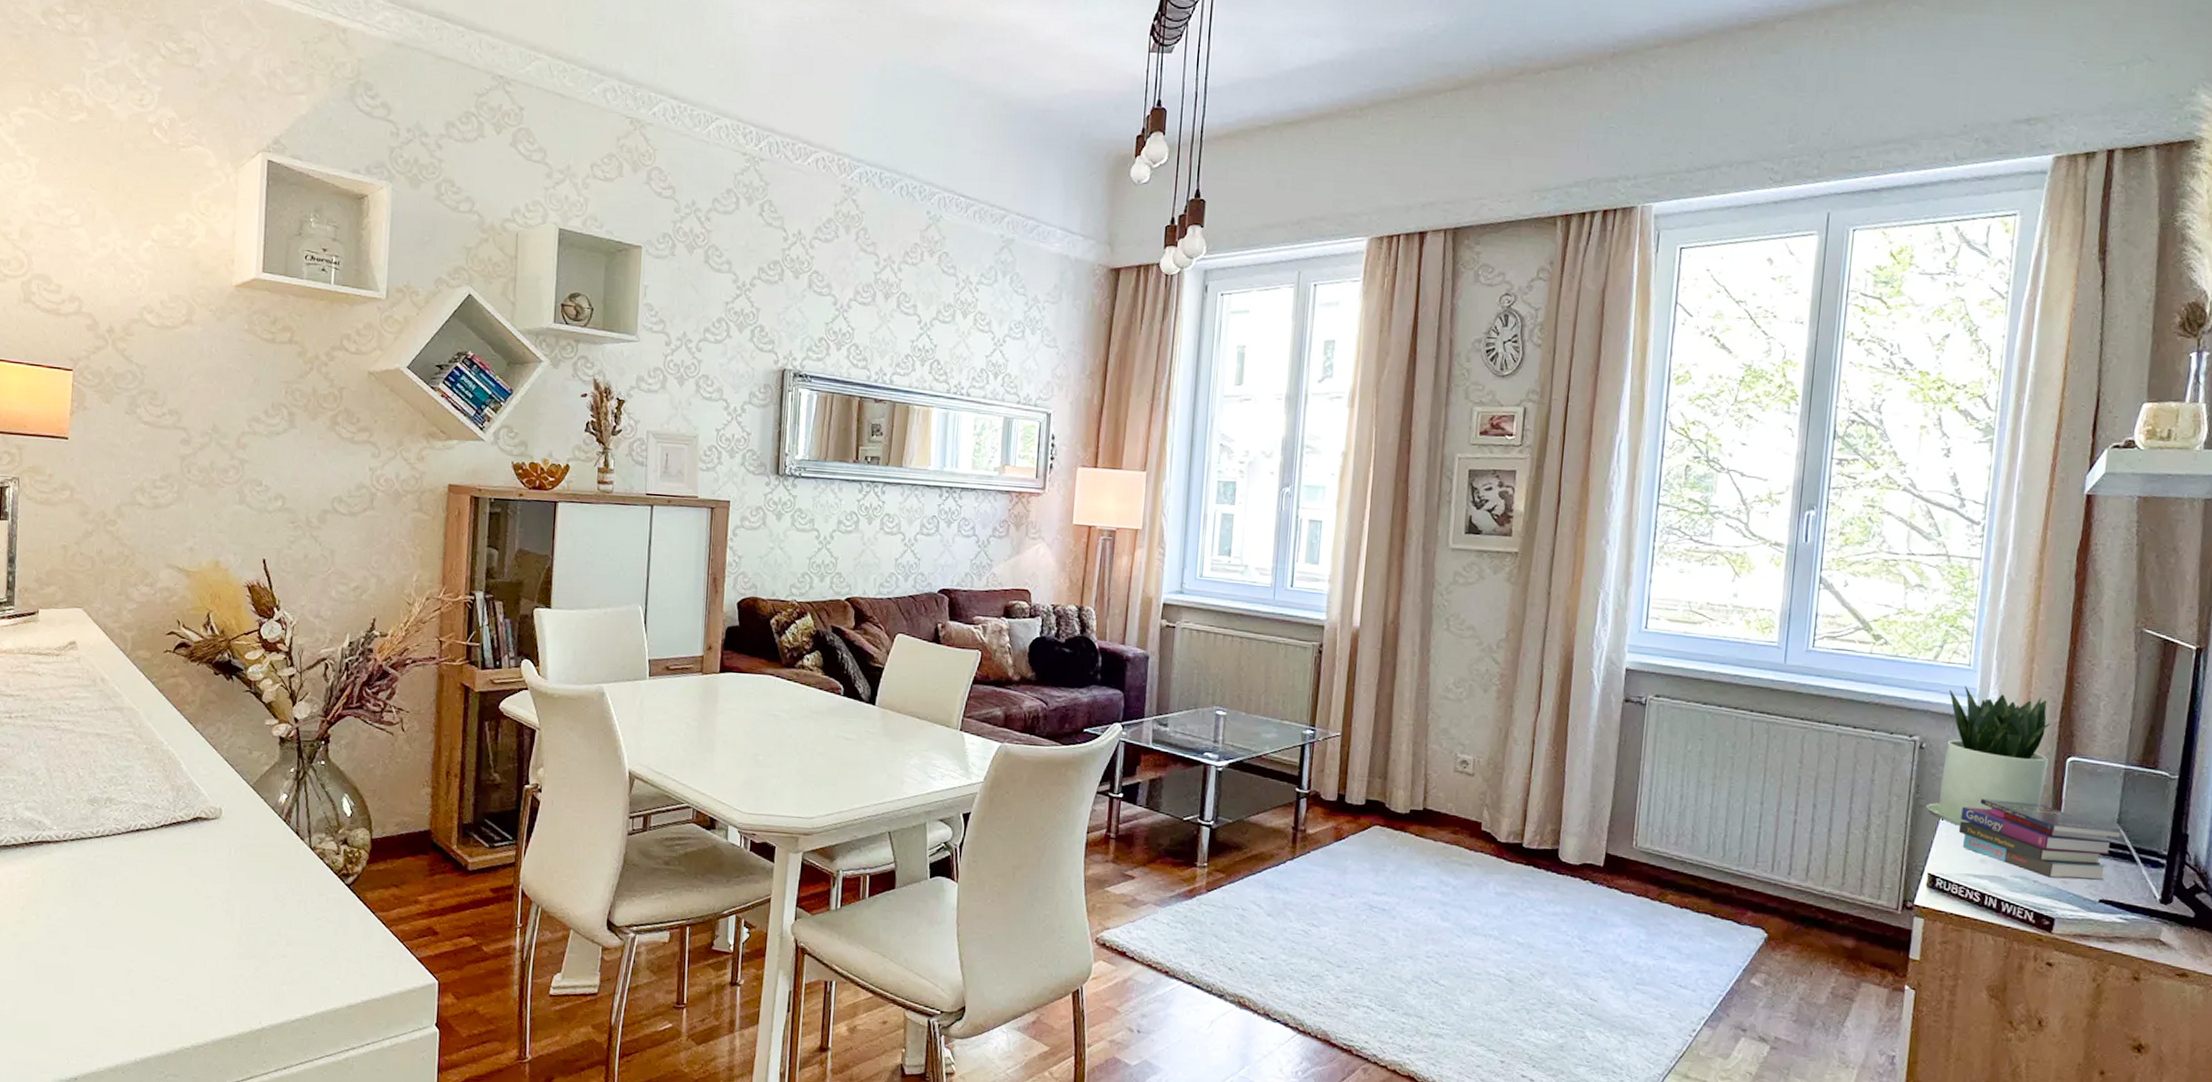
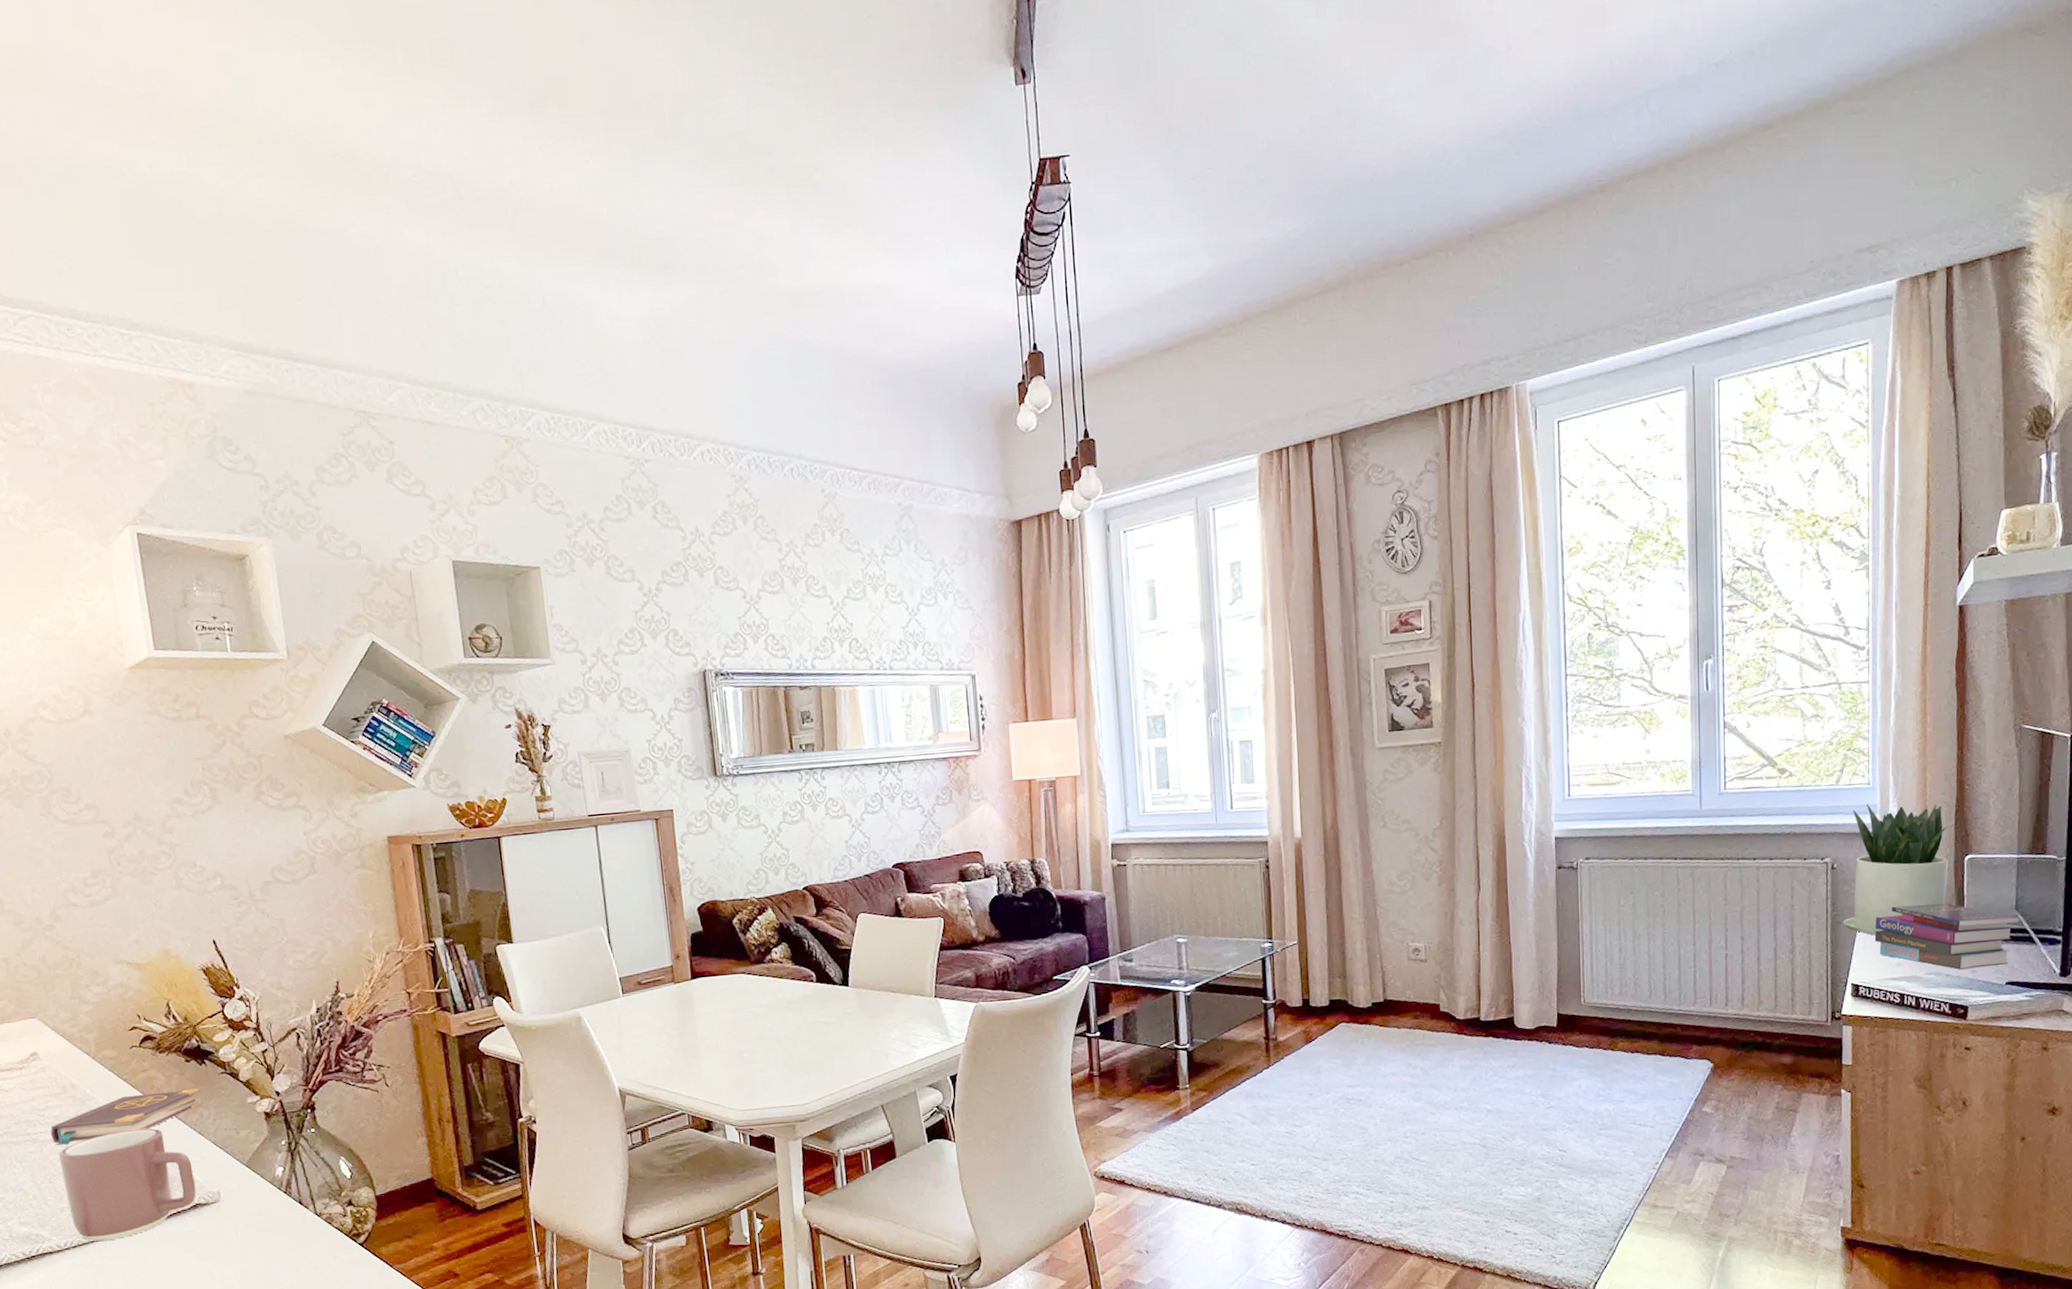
book: none [72,699,222,737] -> present [50,1088,202,1145]
mug: none [74,732,201,839] -> present [59,1128,197,1241]

